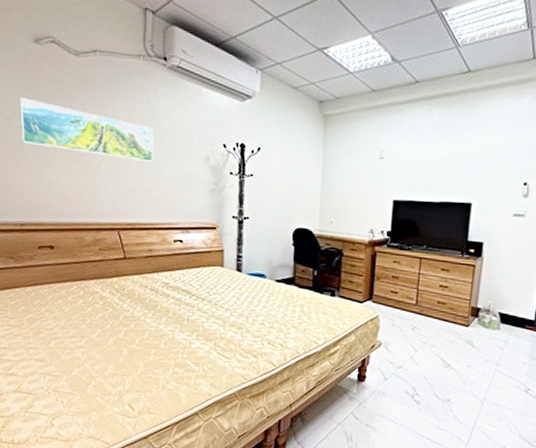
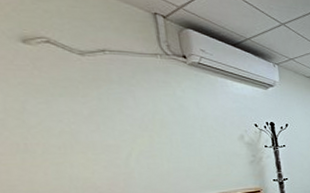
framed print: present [20,97,154,163] -> none [12,97,188,146]

